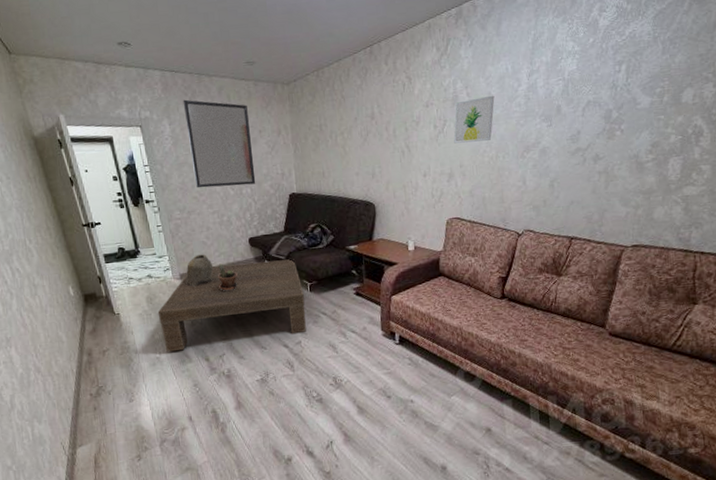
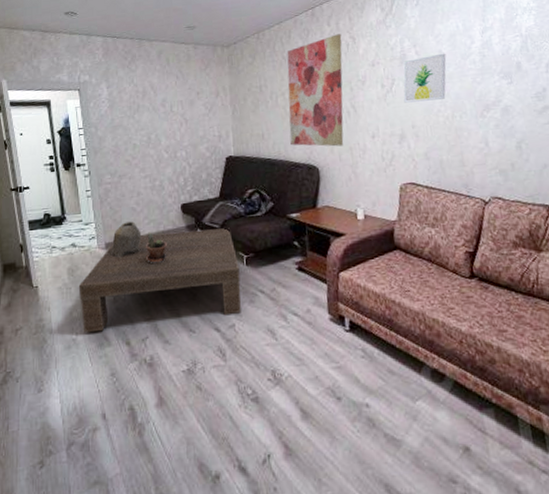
home mirror: present [183,99,256,188] -> none [122,63,192,151]
wall art: none [345,73,399,185] -> present [287,34,344,147]

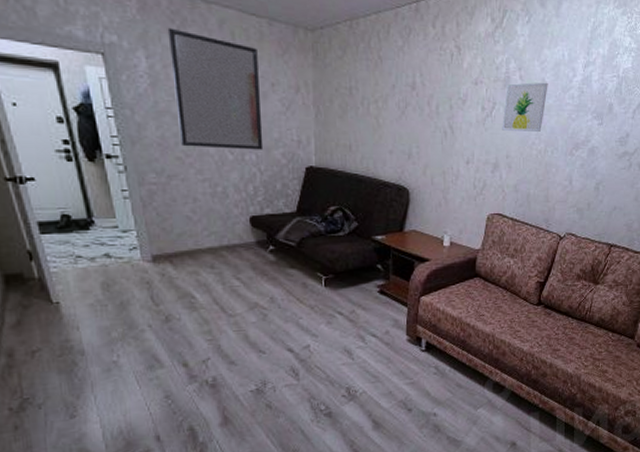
coffee table: present [78,228,241,333] -> none [117,246,318,355]
ceramic vessel: present [111,221,142,258] -> none [160,232,200,273]
home mirror: none [122,63,192,151] -> present [167,27,264,150]
potted plant: present [146,232,167,264] -> none [206,245,232,282]
wall art: present [287,34,344,147] -> none [380,39,447,169]

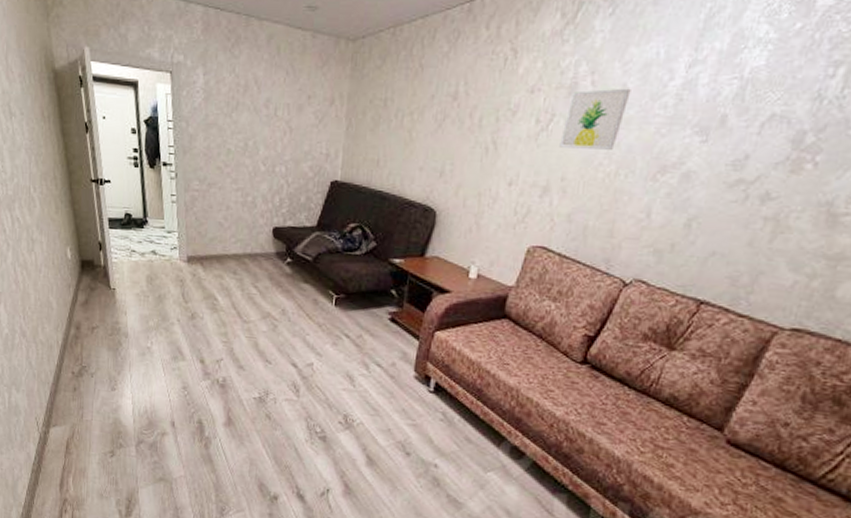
home mirror: present [167,27,264,150] -> none [222,45,299,162]

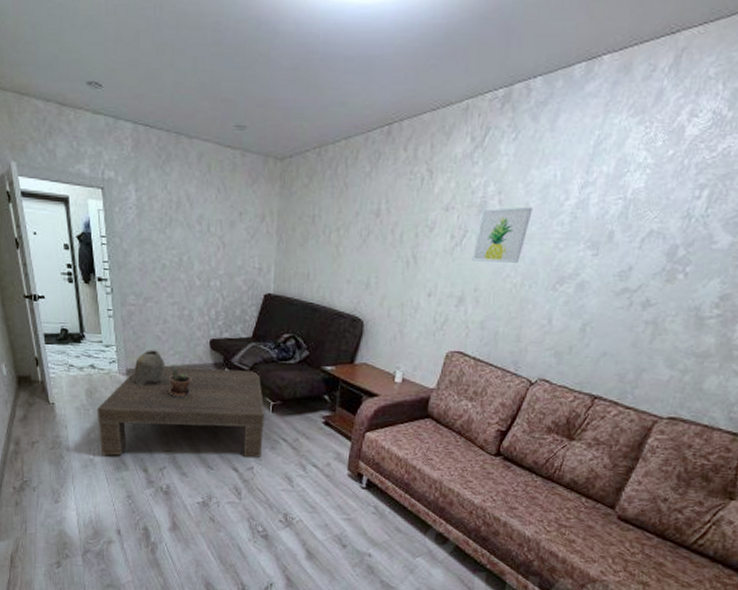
coffee table: none [156,254,327,353] -> present [97,366,265,458]
ceramic vessel: none [193,237,227,274] -> present [132,350,166,386]
potted plant: none [229,252,253,288] -> present [169,364,192,398]

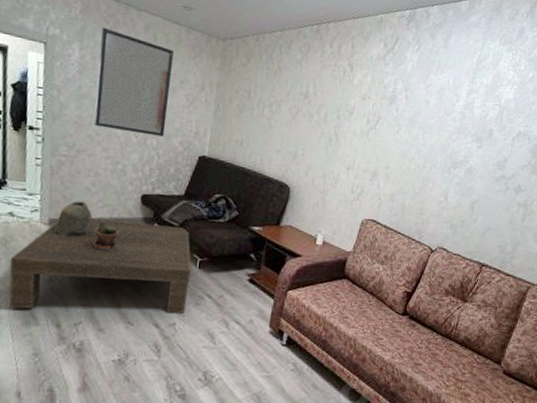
home mirror: none [154,162,230,277] -> present [94,27,174,137]
wall art: present [472,206,533,263] -> none [384,102,432,148]

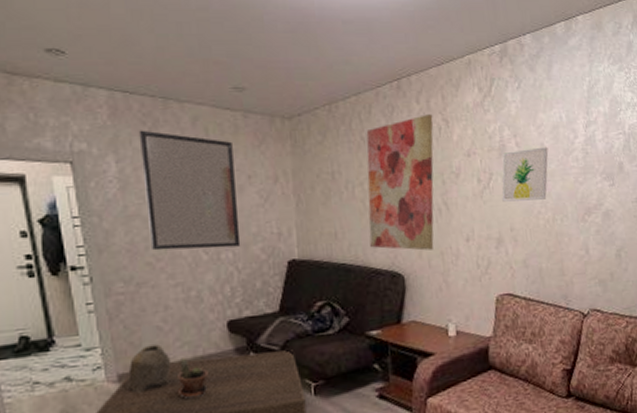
wall art: none [267,57,341,171] -> present [366,114,434,251]
wall art: none [384,102,432,148] -> present [501,146,549,202]

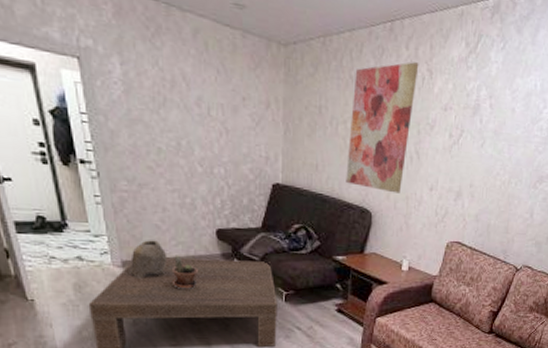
home mirror: present [138,130,241,251] -> none [142,34,232,164]
wall art: present [501,146,549,202] -> none [468,111,518,162]

